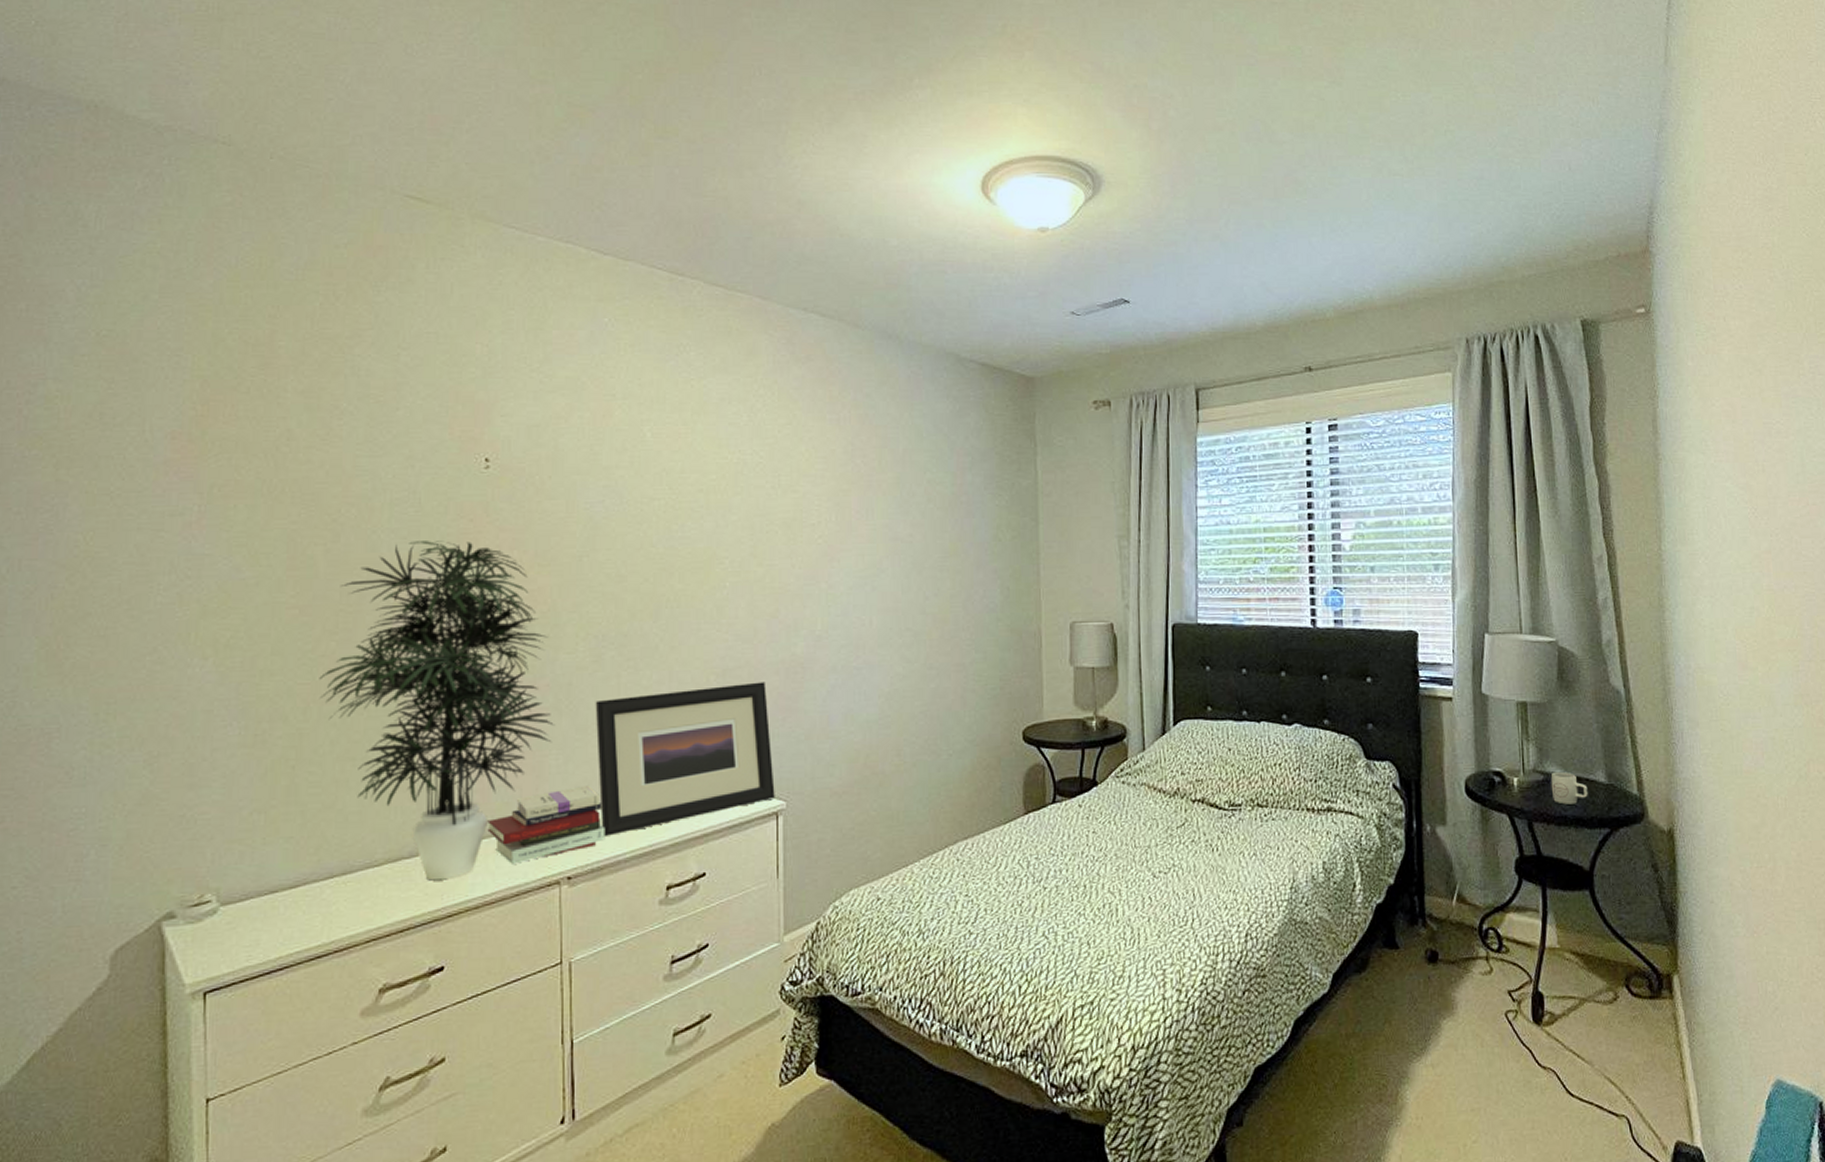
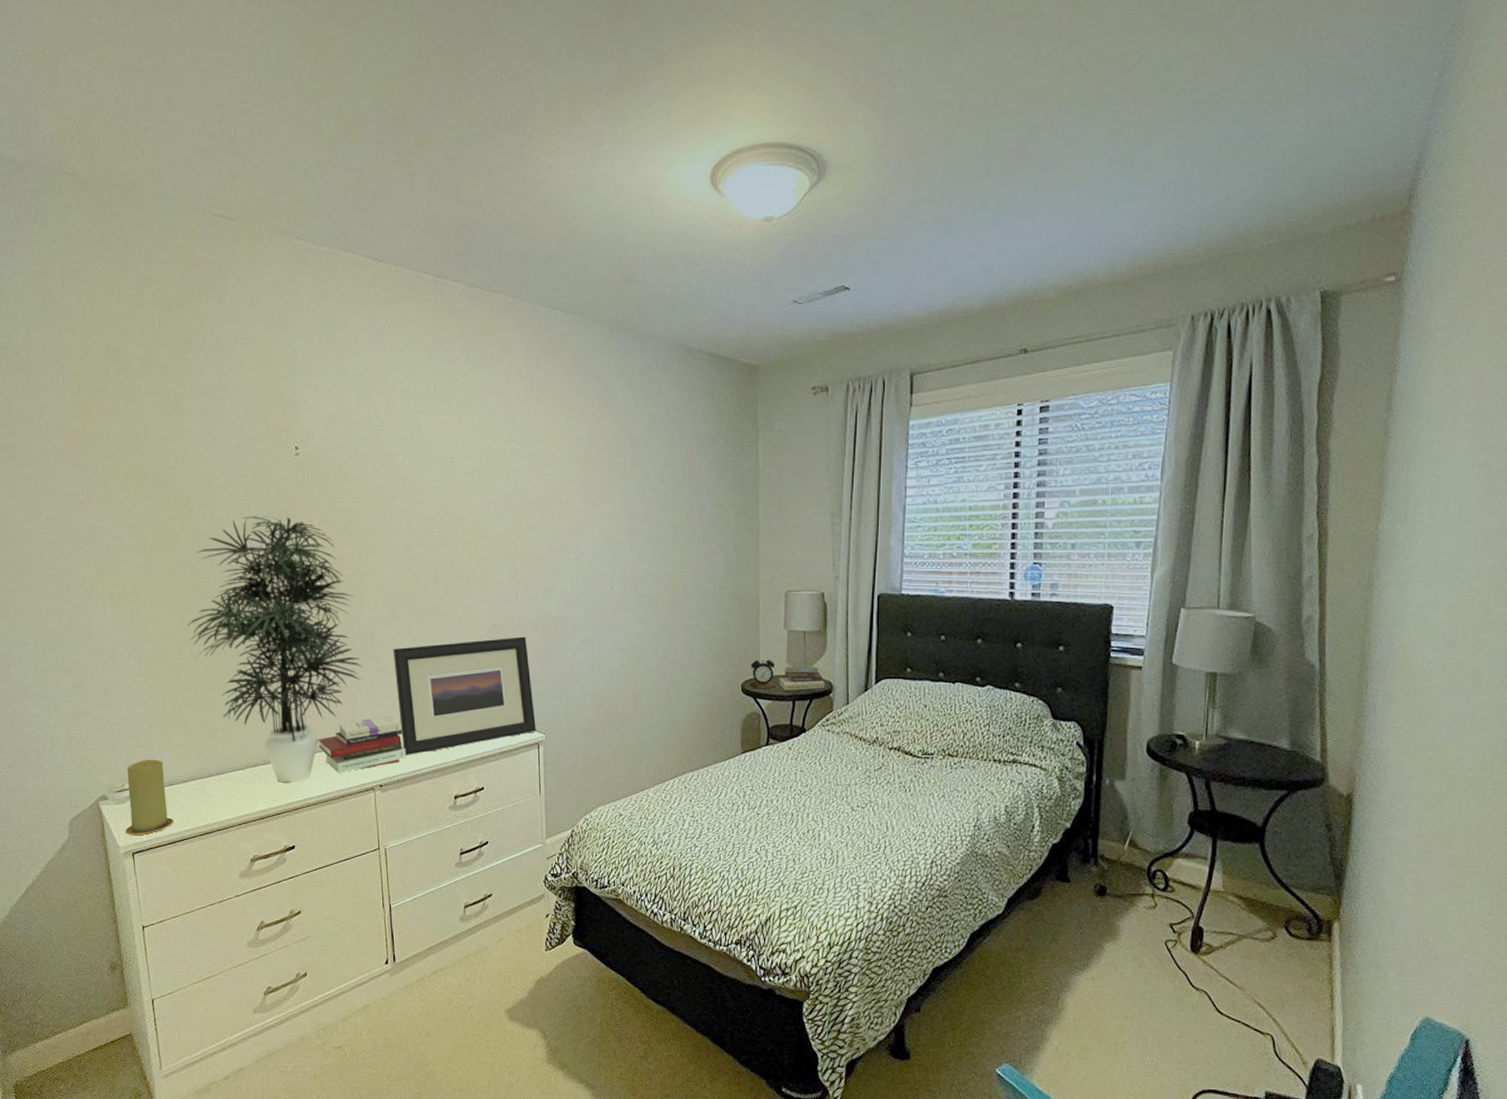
candle: none [196,858,272,968] -> present [125,759,174,836]
alarm clock: none [1032,698,1063,737] -> present [749,657,777,689]
books: none [1066,709,1118,737] -> present [779,667,825,690]
mug: present [1550,771,1588,805] -> none [1232,737,1270,767]

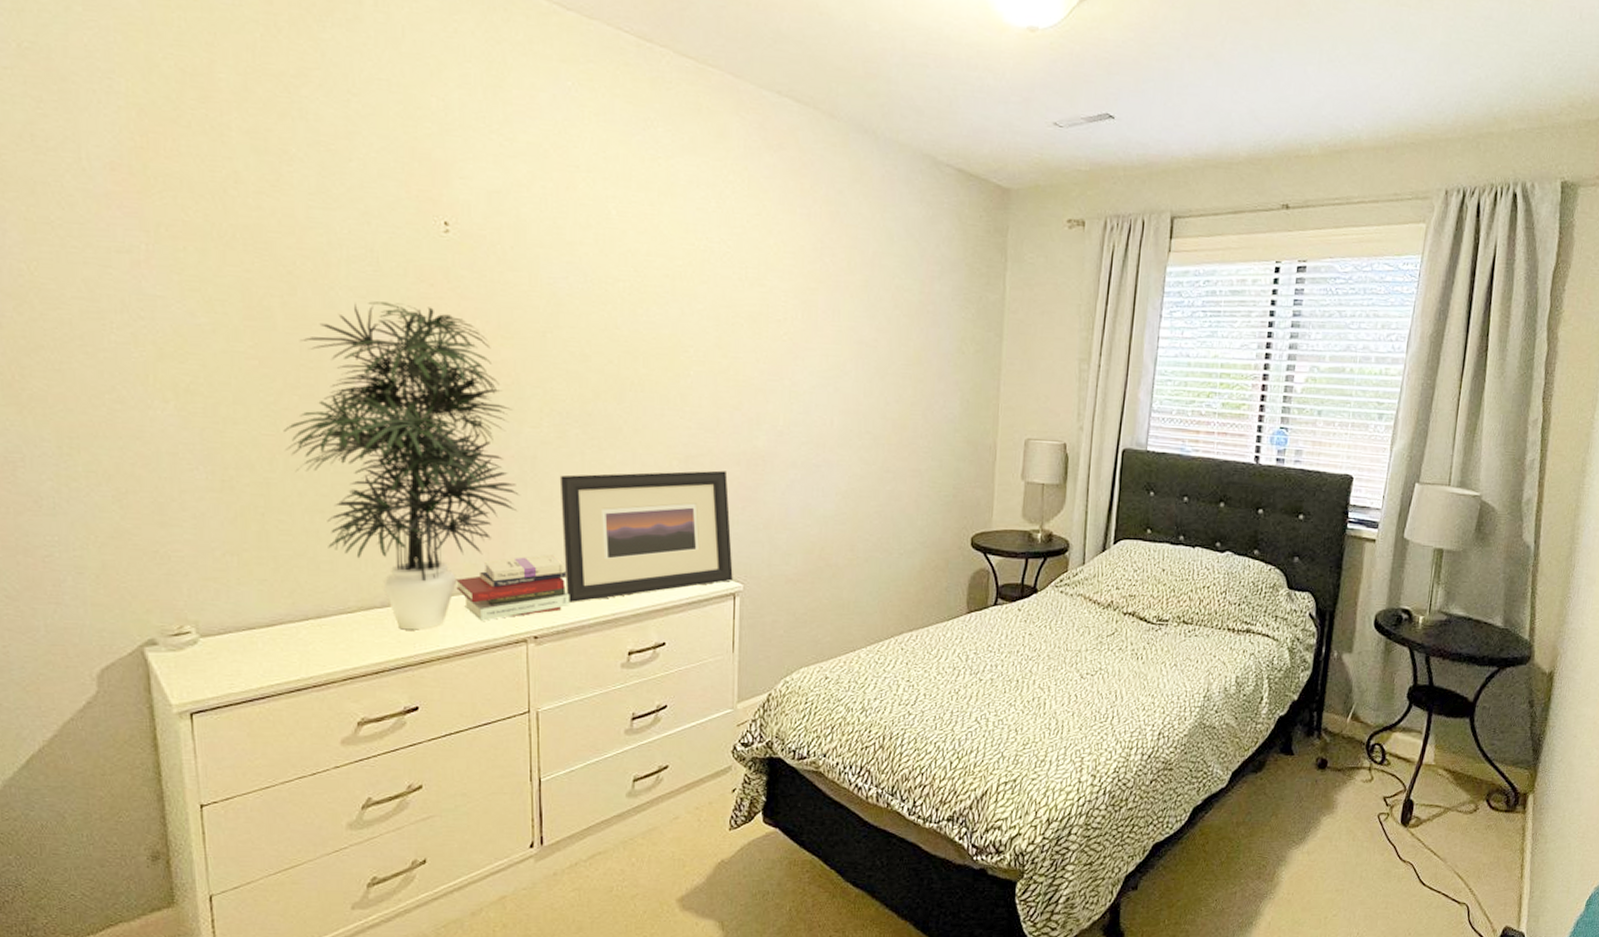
candle: present [125,759,174,836] -> none [181,595,253,692]
alarm clock: present [749,657,777,689] -> none [980,509,1010,545]
books: present [779,667,825,690] -> none [1012,522,1061,548]

